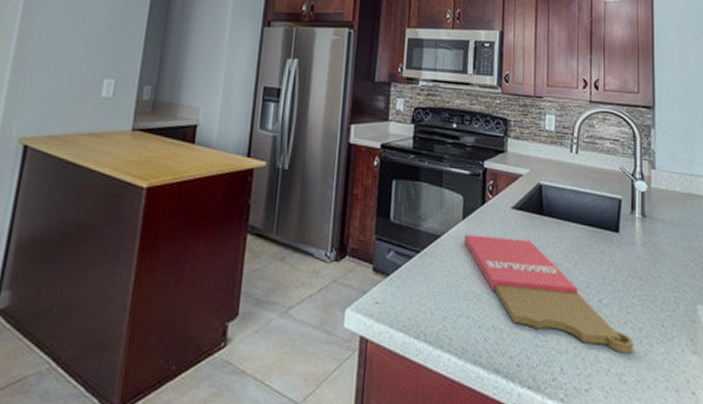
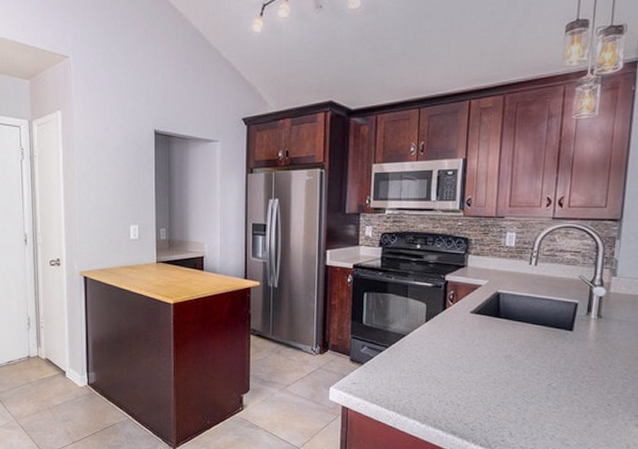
cutting board: present [464,234,633,353] -> none [427,334,579,424]

